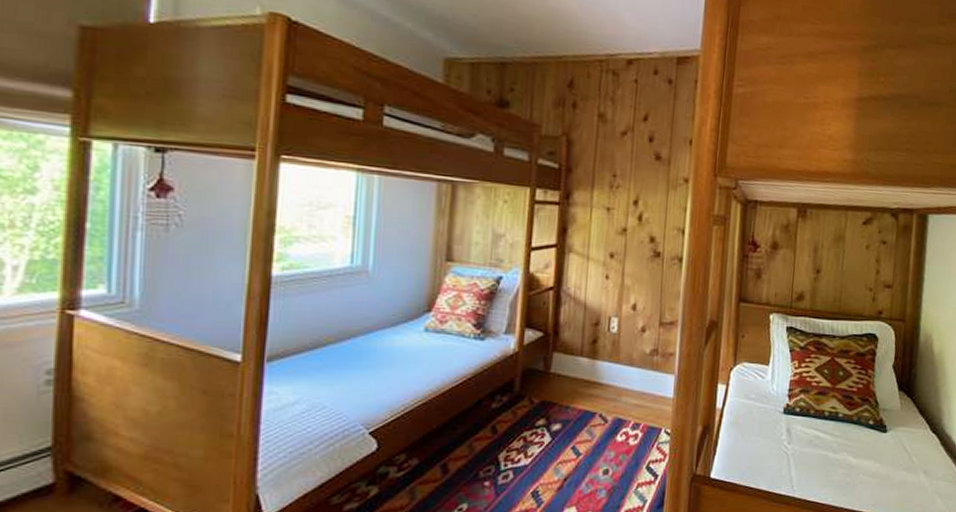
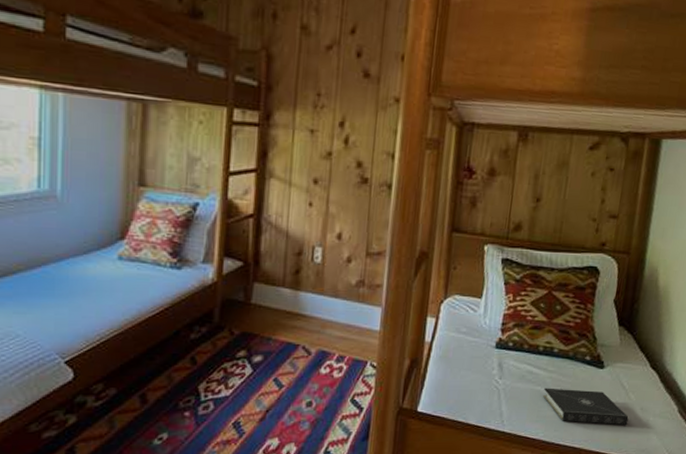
book: none [830,452,913,489] -> present [543,388,629,426]

